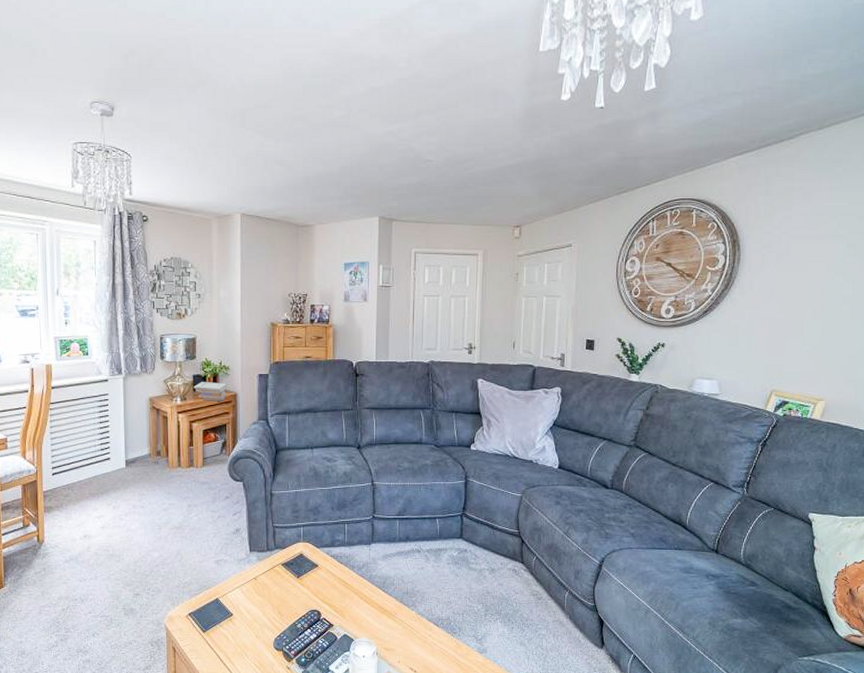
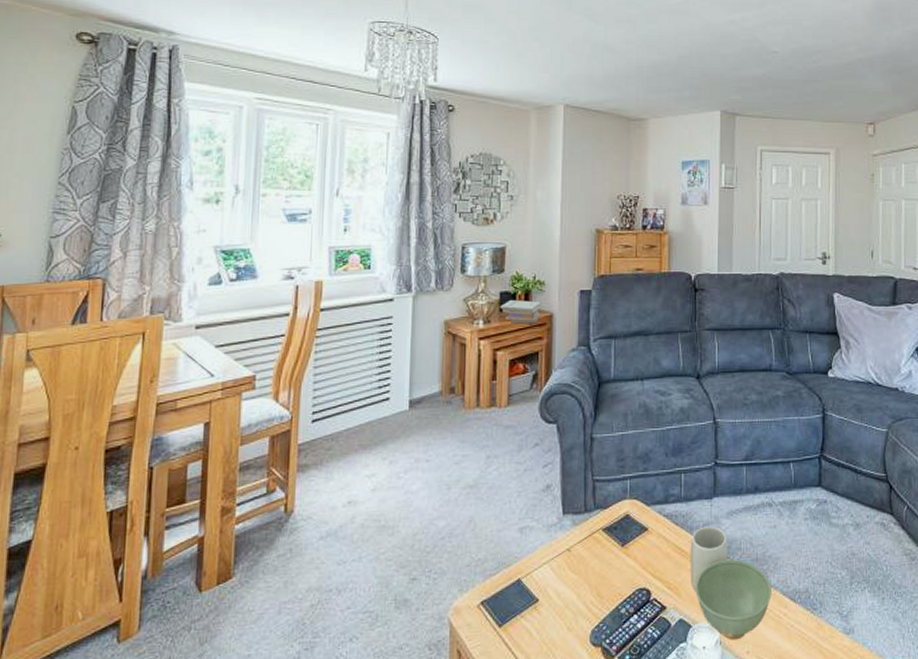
mug: none [352,564,383,614] -> present [690,525,728,591]
bowl: none [356,591,419,652] -> present [695,559,772,640]

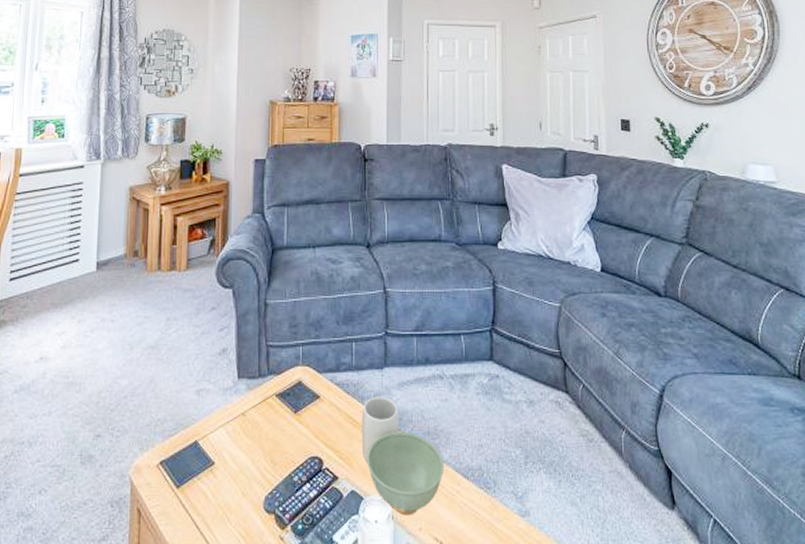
books: present [500,300,541,324] -> none [180,168,218,191]

